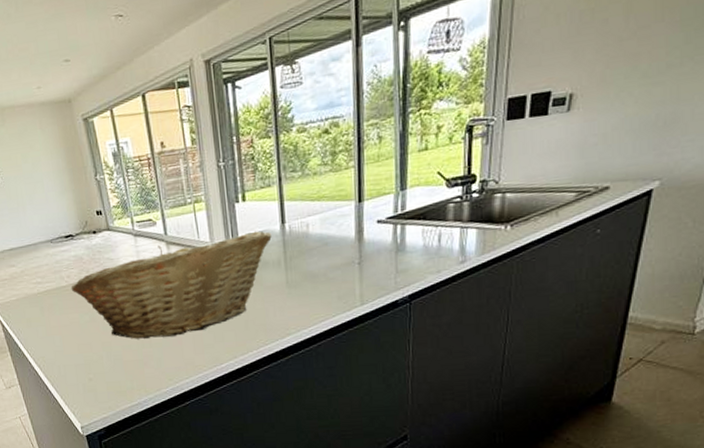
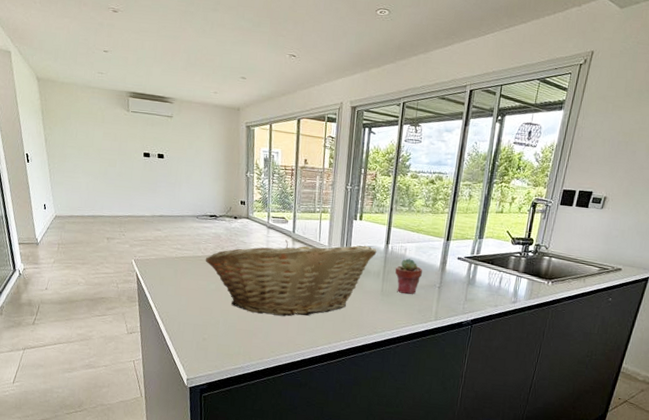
potted succulent: none [298,235,334,280] -> present [395,258,422,294]

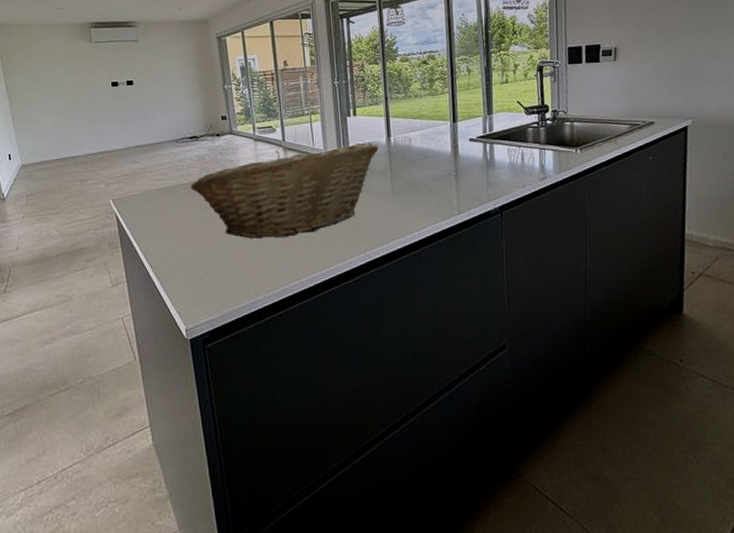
potted succulent: present [395,258,422,294] -> none [402,149,433,189]

